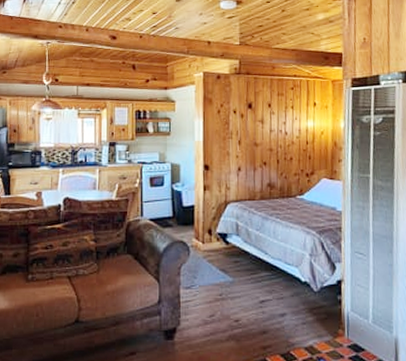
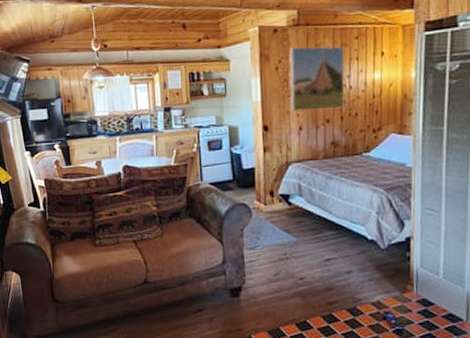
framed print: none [230,93,281,153] -> present [289,46,346,112]

